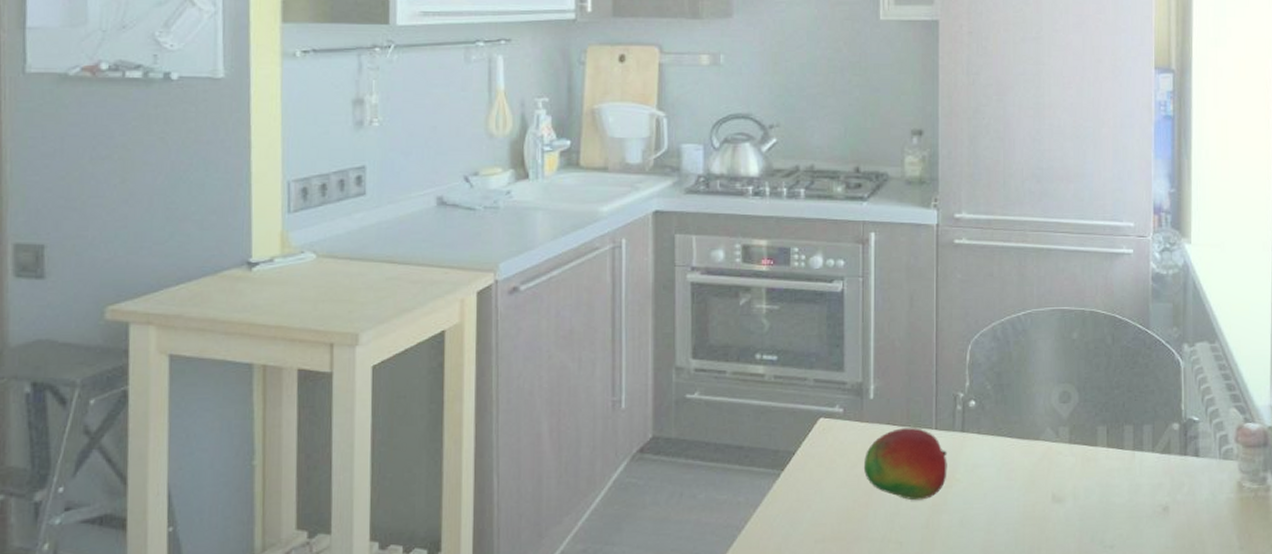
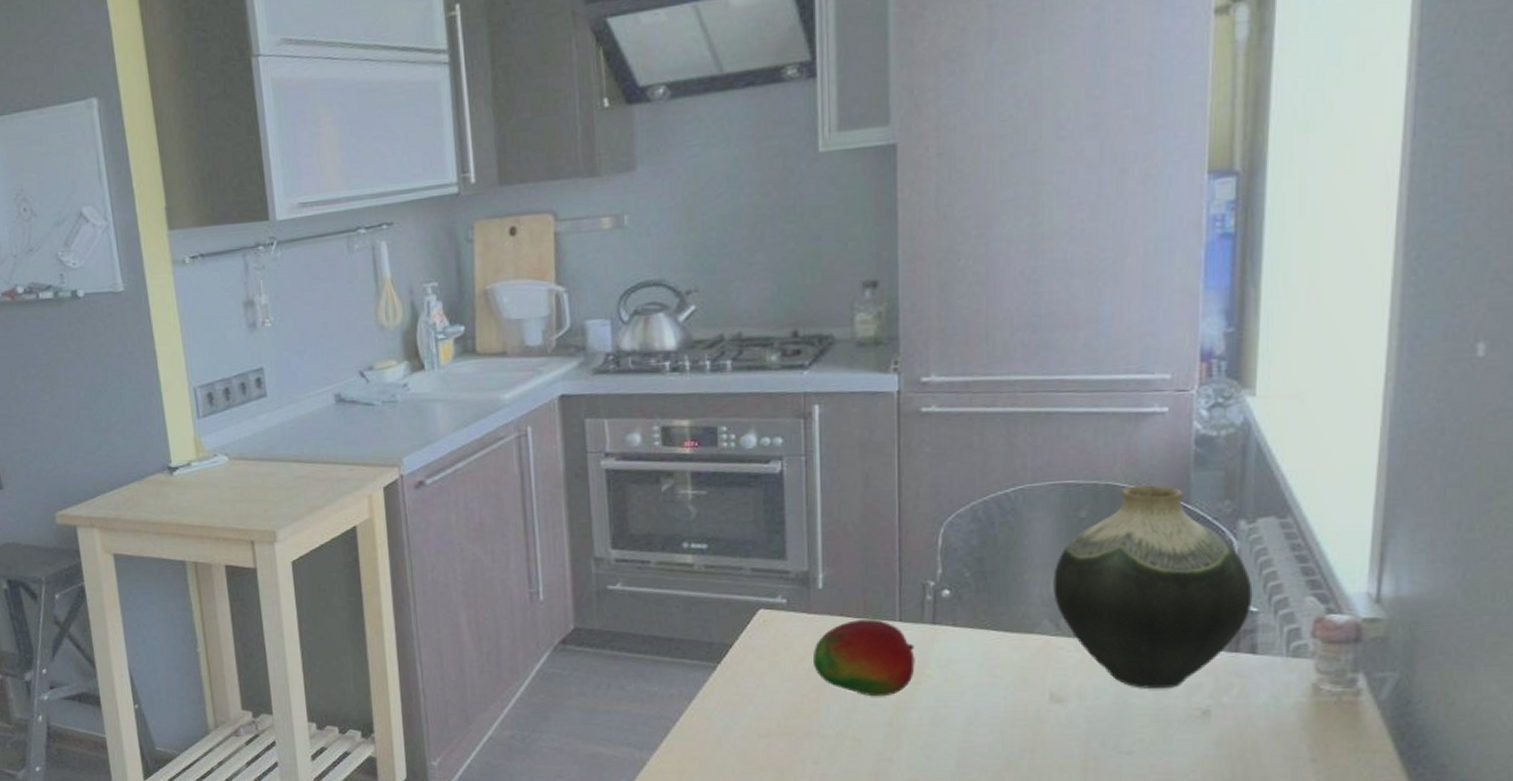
vase: none [1053,312,1195,488] -> present [1053,484,1253,688]

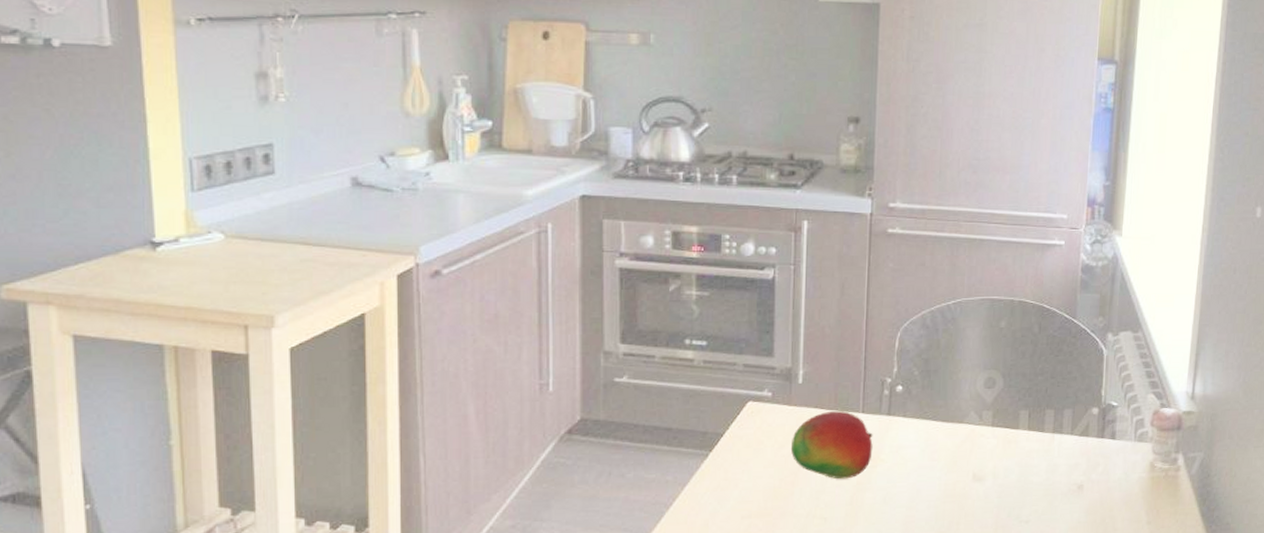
vase: present [1053,484,1253,688] -> none [979,302,1115,468]

